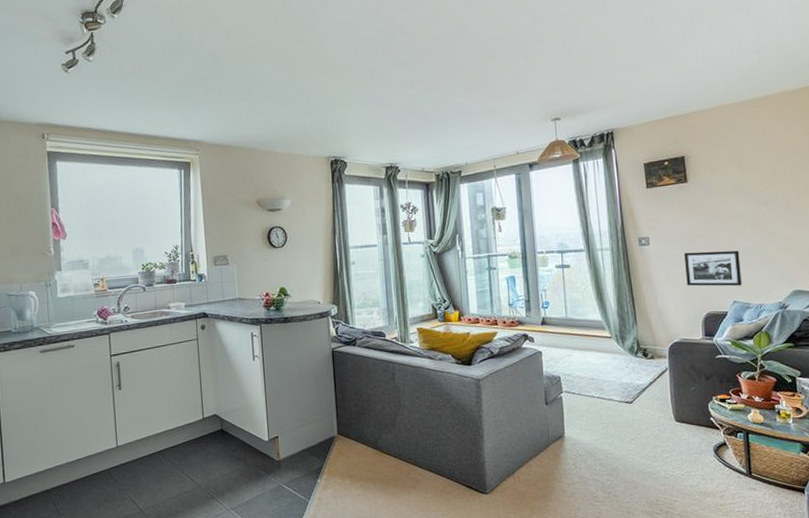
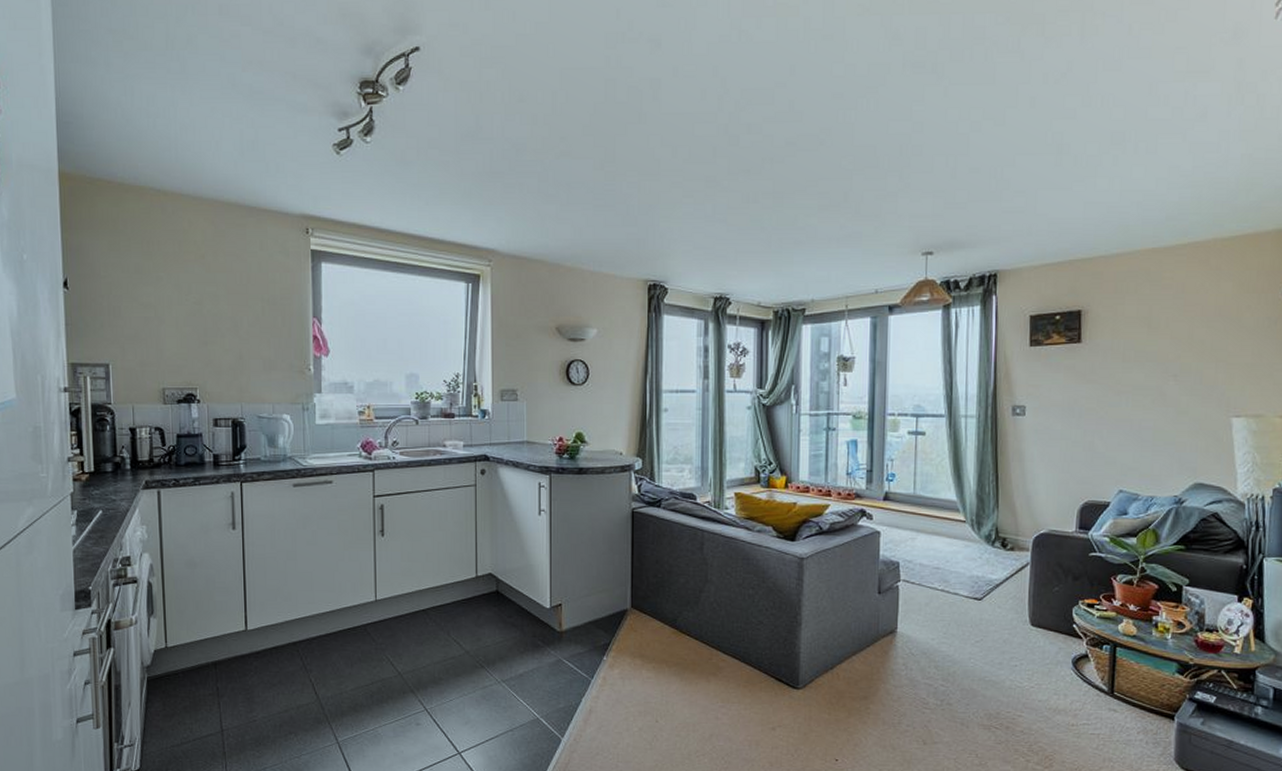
picture frame: present [684,250,742,287] -> none [1065,428,1134,473]

